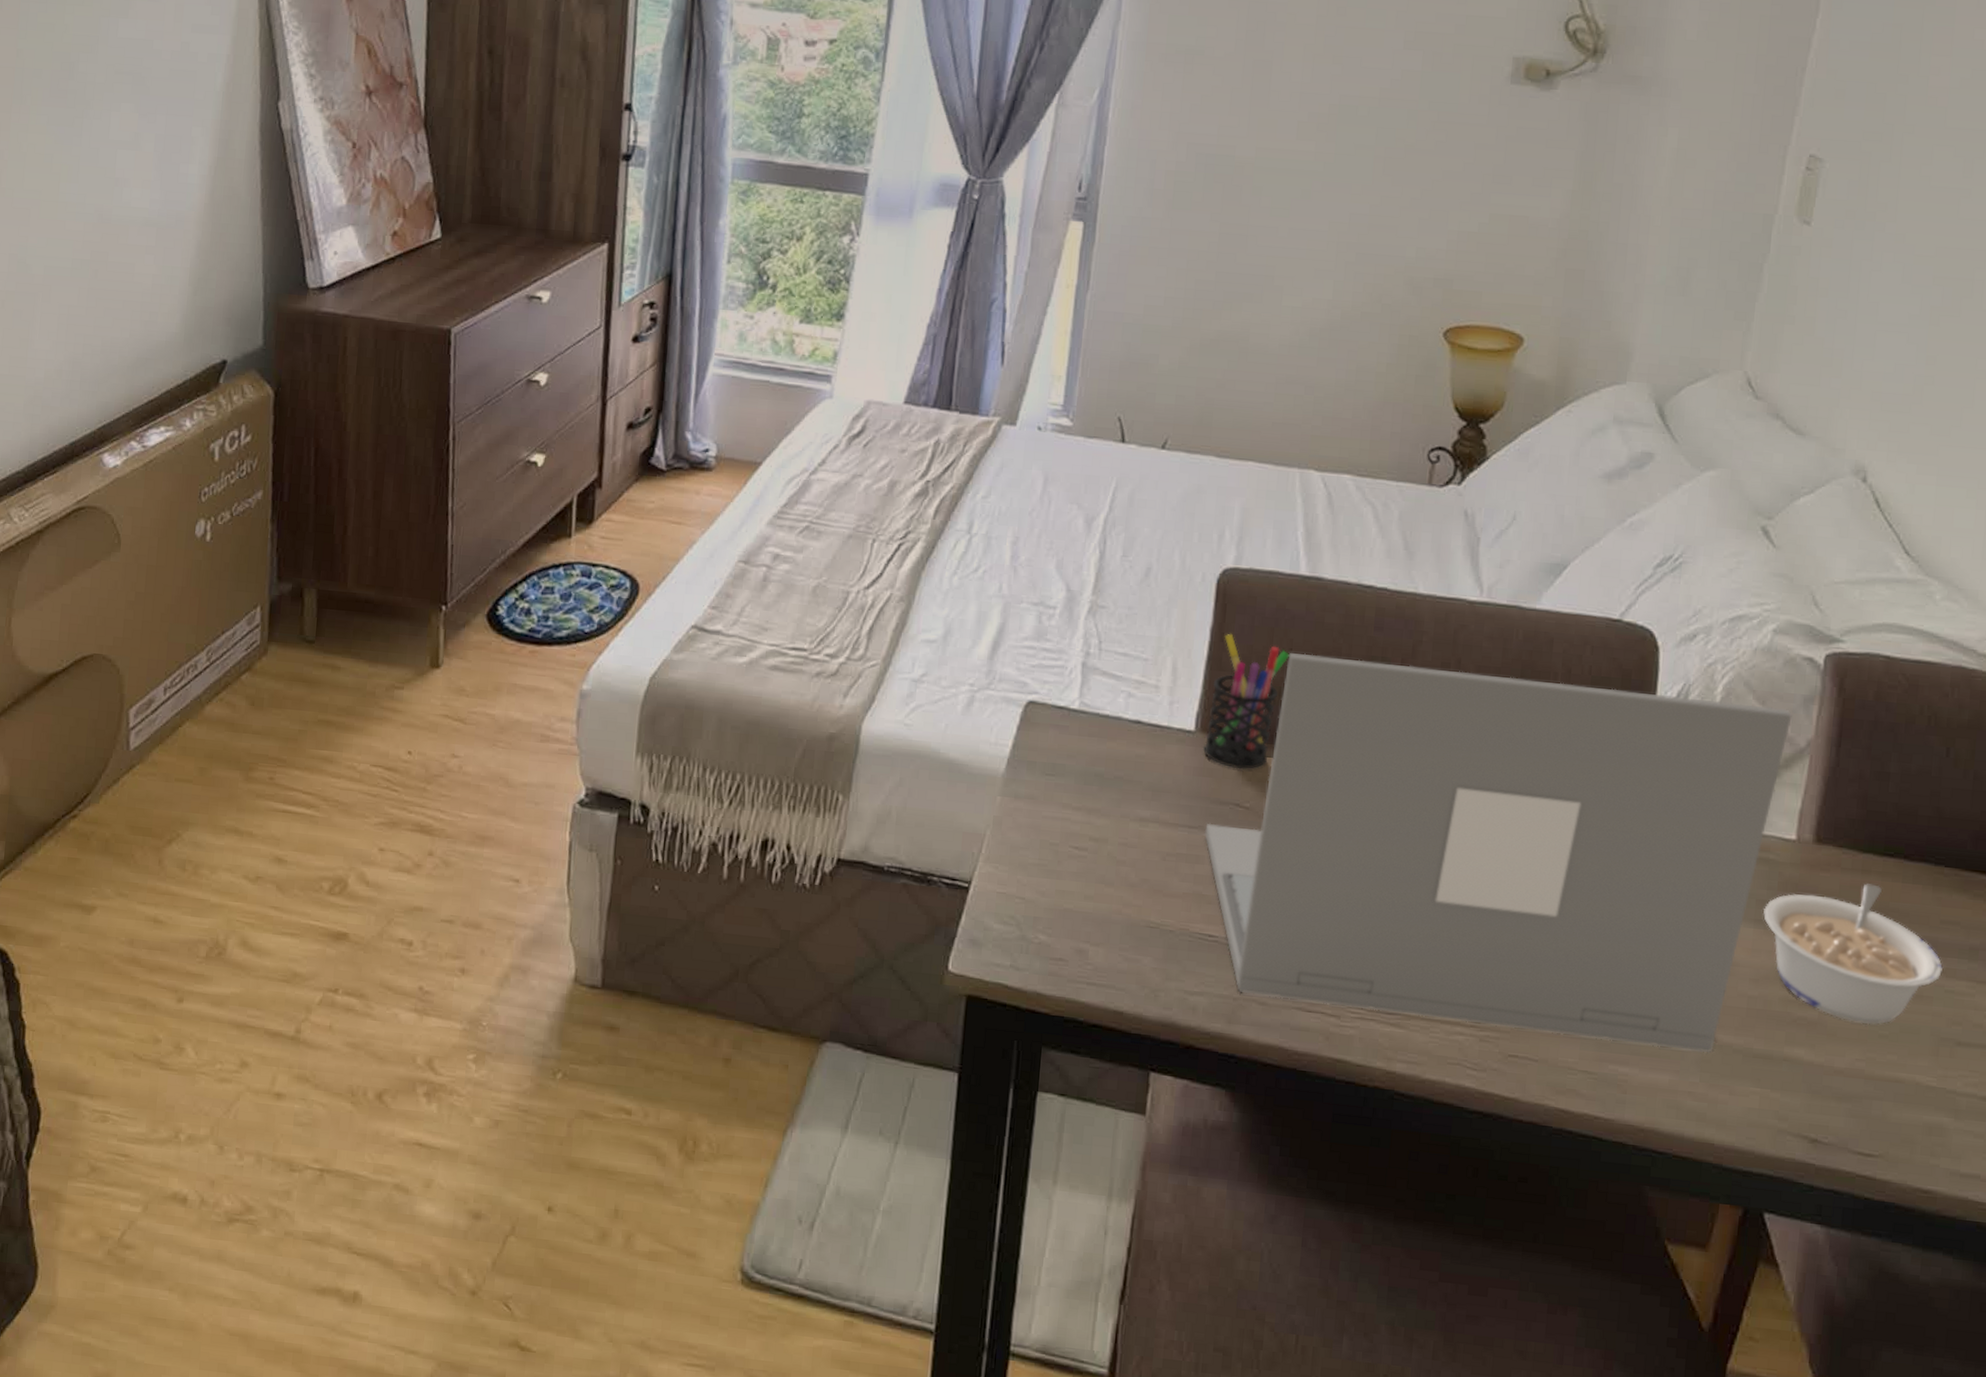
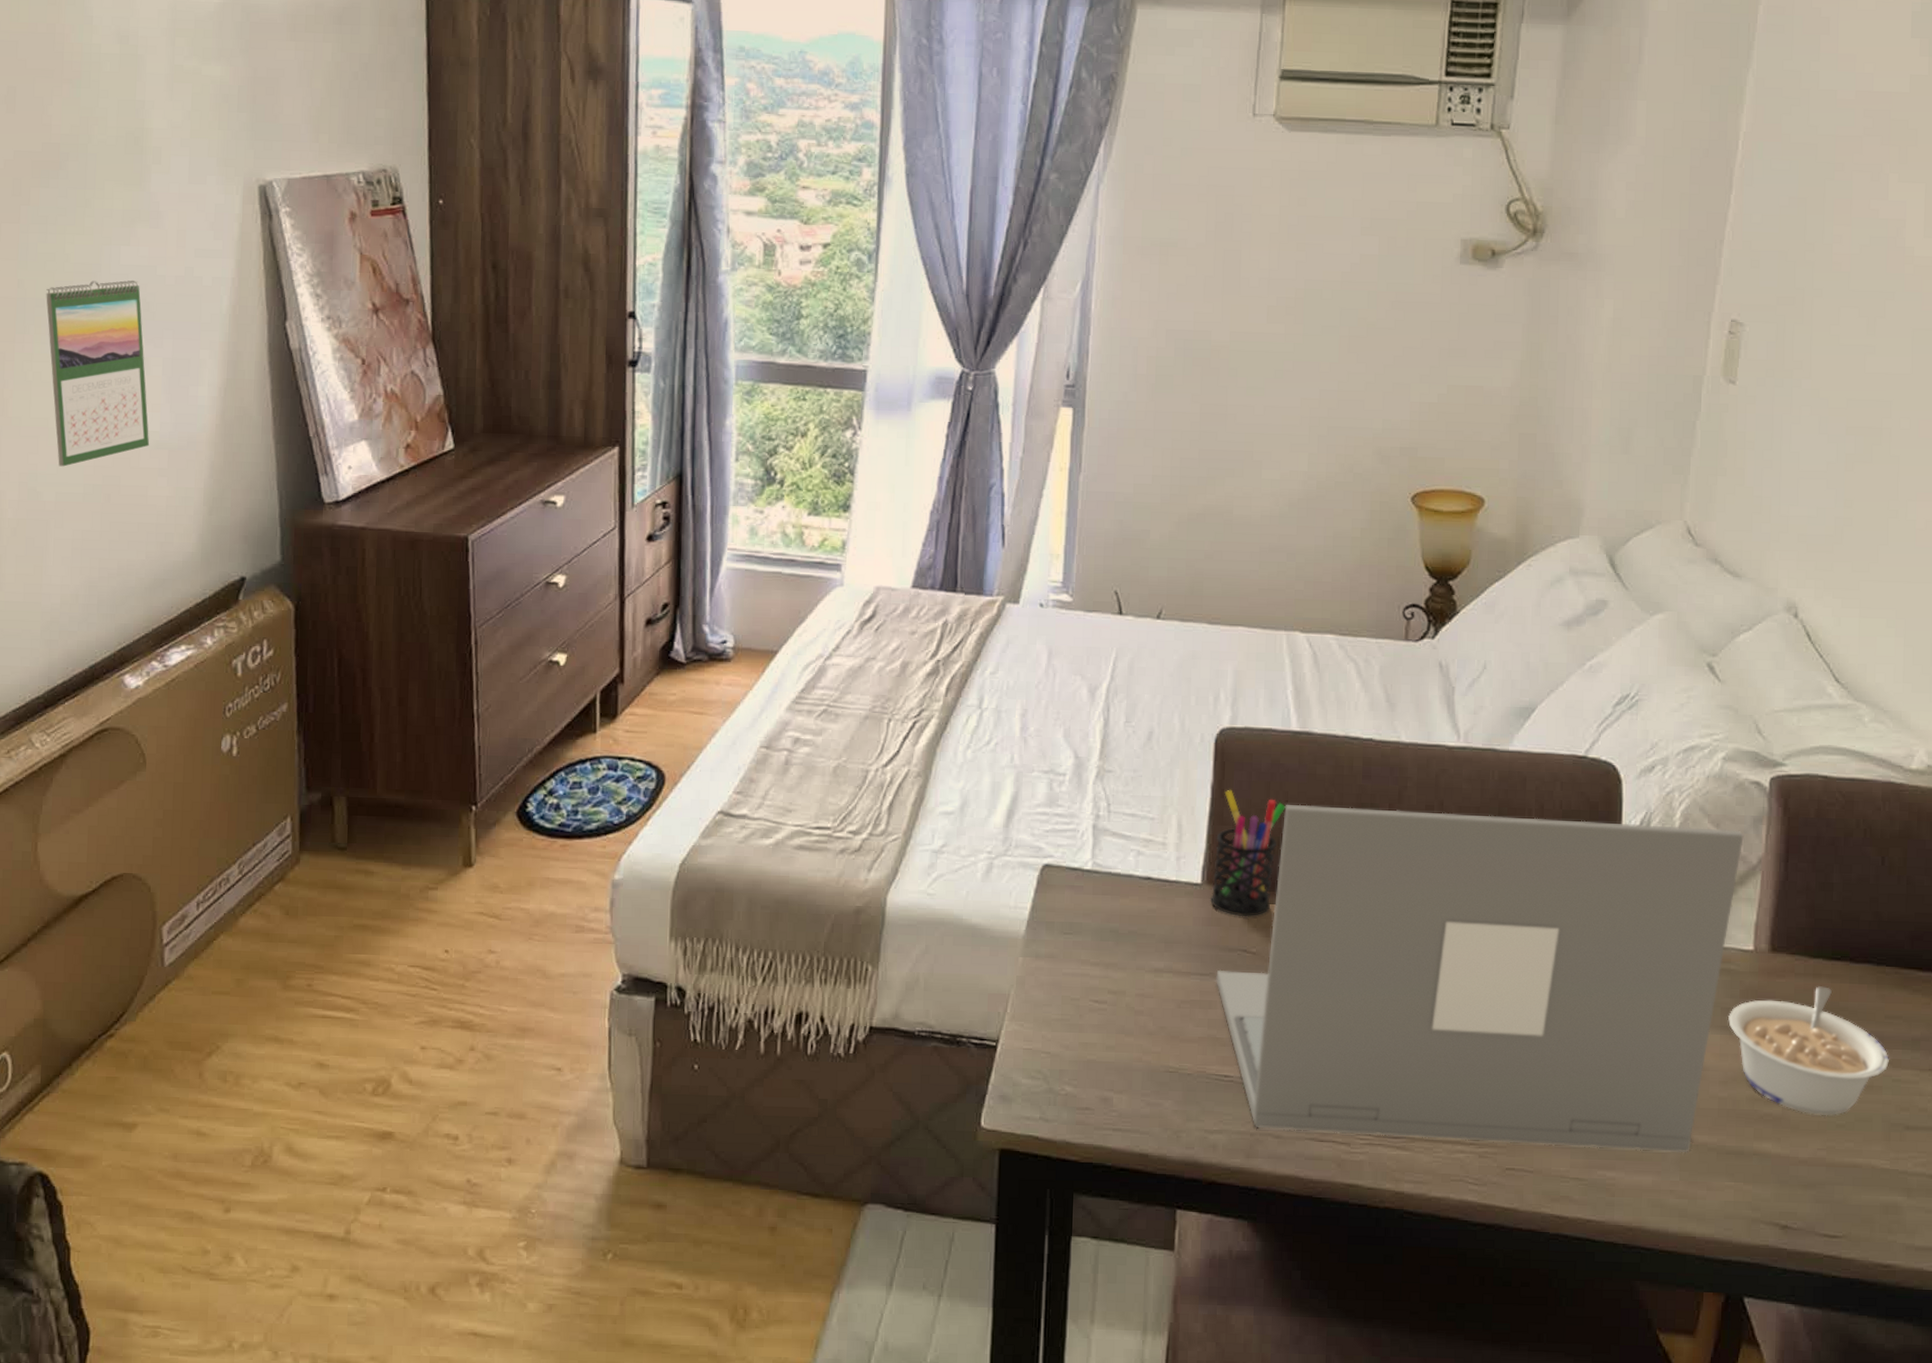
calendar: none [43,52,139,240] -> present [46,280,150,467]

